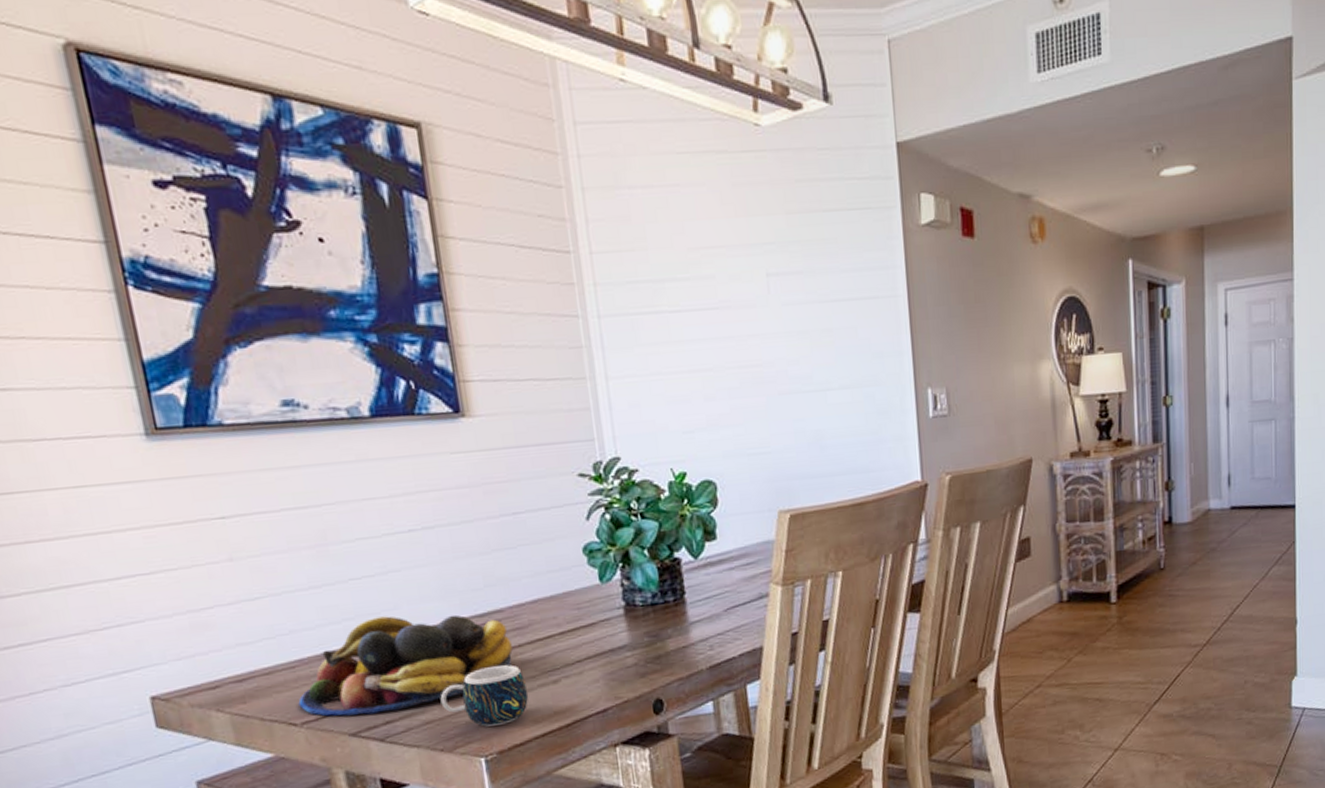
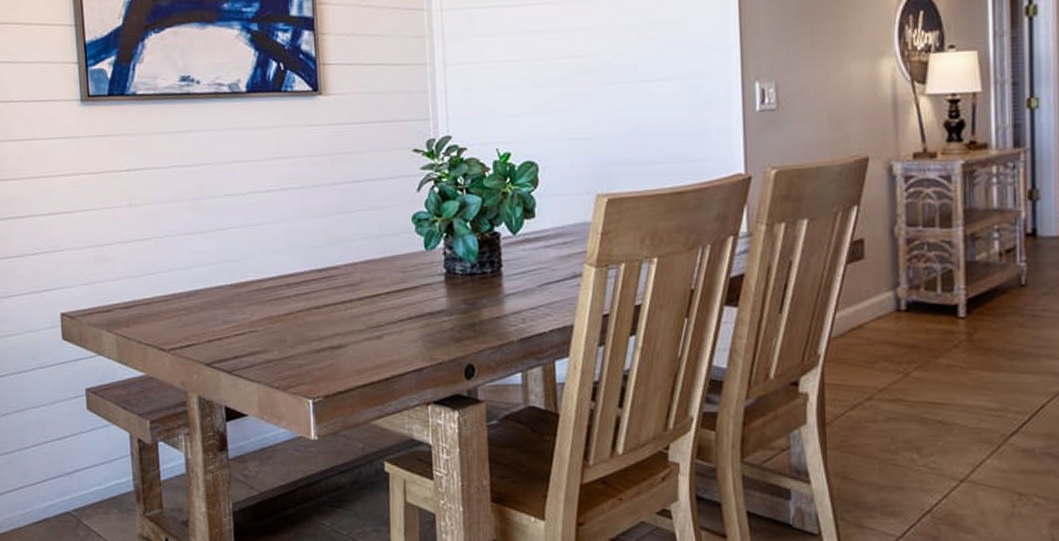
fruit bowl: present [298,614,513,716] -> none [168,263,344,348]
mug: present [440,665,529,727] -> none [280,317,355,371]

